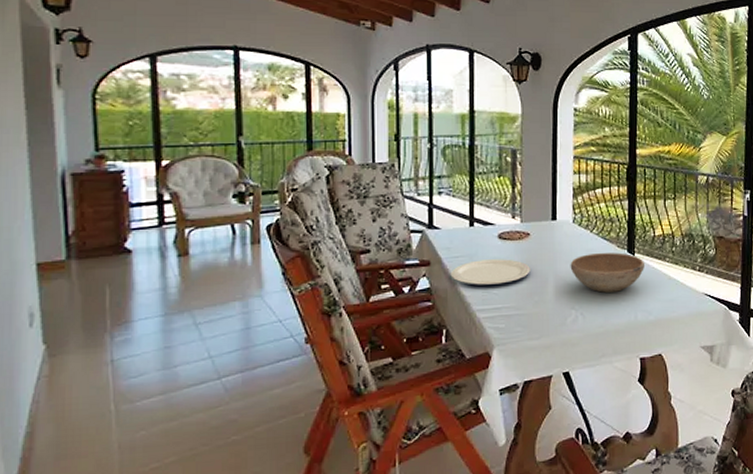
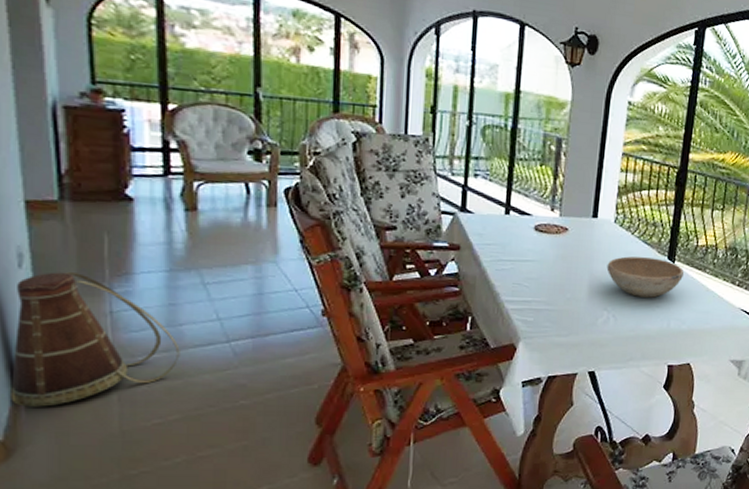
basket: none [20,326,175,463] -> present [11,272,180,407]
plate: present [450,259,530,285] -> none [480,250,565,277]

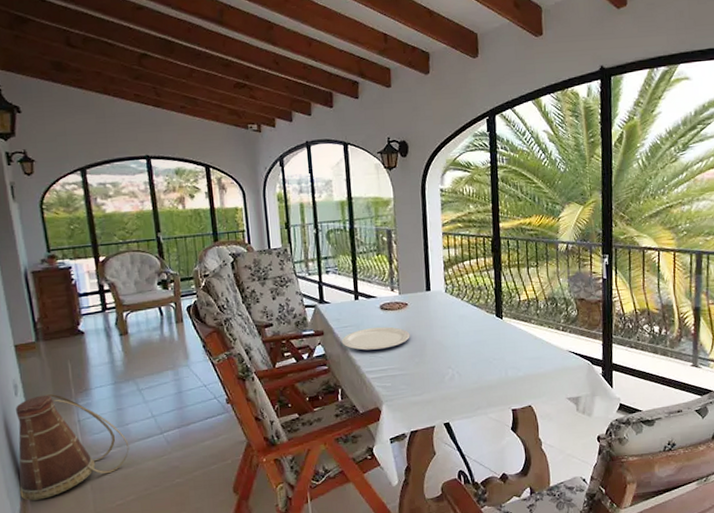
plate: none [480,250,565,277] -> present [341,326,410,351]
bowl: present [606,256,685,299] -> none [445,317,513,354]

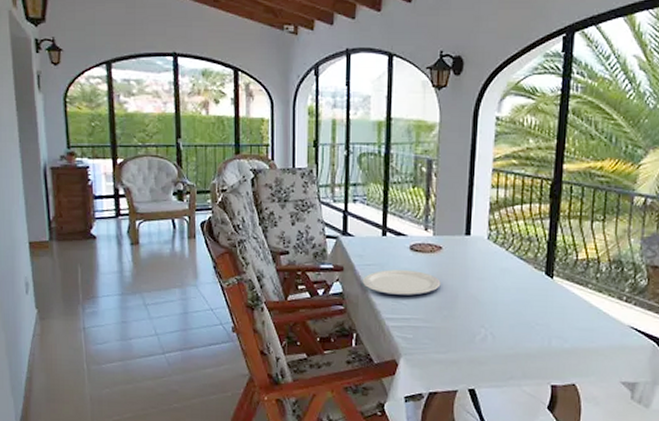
basket: present [16,394,129,501] -> none [23,296,130,403]

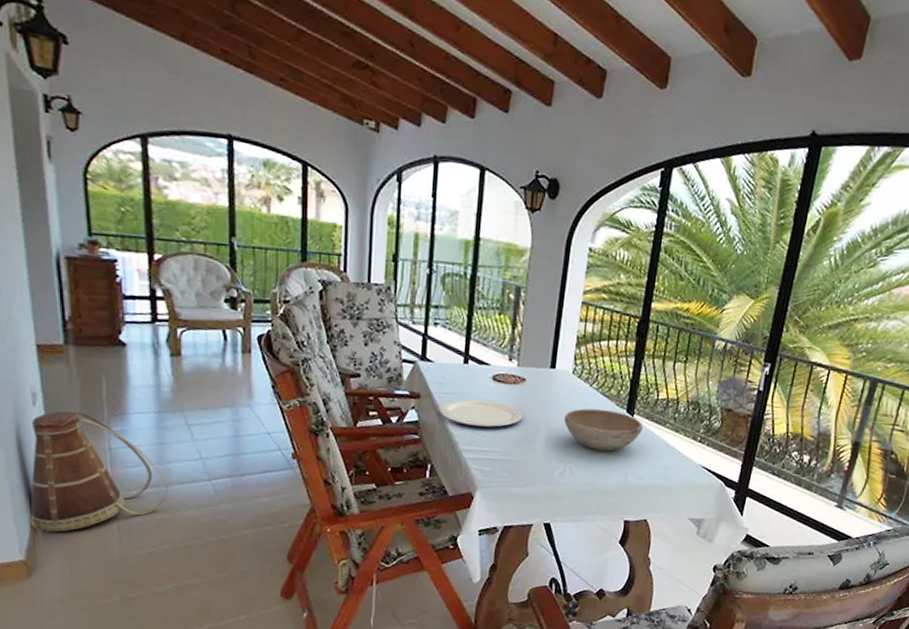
basket: none [23,296,130,403] -> present [30,410,168,532]
bowl: none [482,273,565,316] -> present [564,408,644,452]

